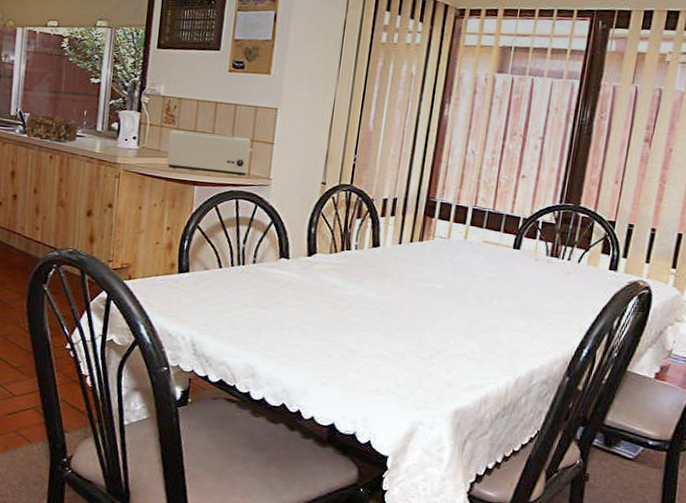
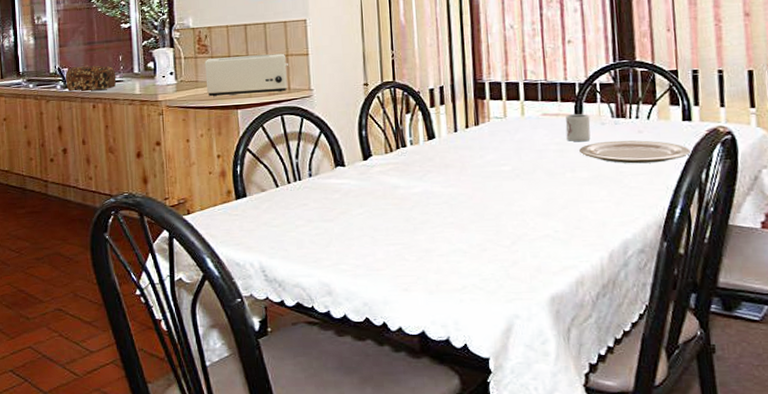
cup: none [500,246,527,274] -> present [565,114,591,142]
plate: none [509,276,610,305] -> present [578,140,692,164]

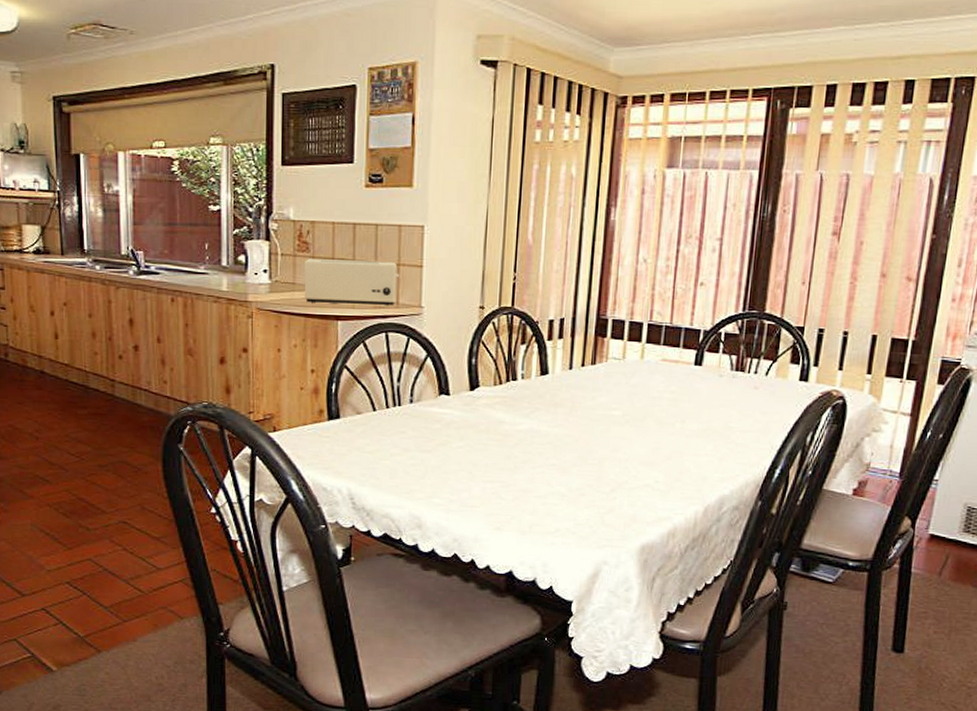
bread loaf: present [66,65,117,92] -> none [140,250,201,281]
cup: present [565,114,591,142] -> none [682,363,710,393]
plate: present [578,140,692,164] -> none [692,394,802,421]

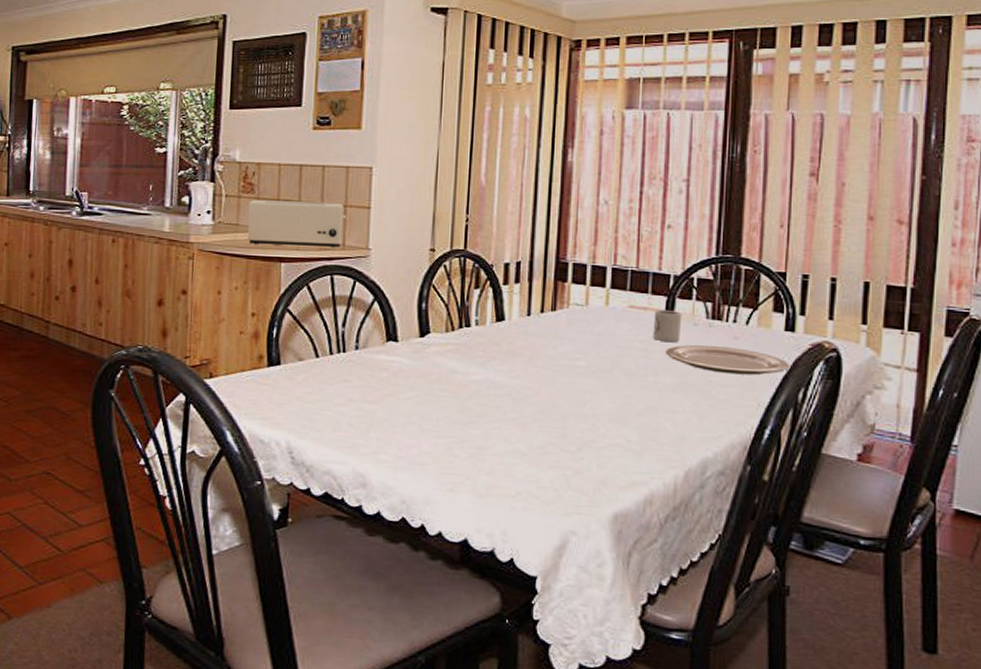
cup: none [682,363,710,393] -> present [653,310,682,343]
plate: none [692,394,802,421] -> present [664,344,791,375]

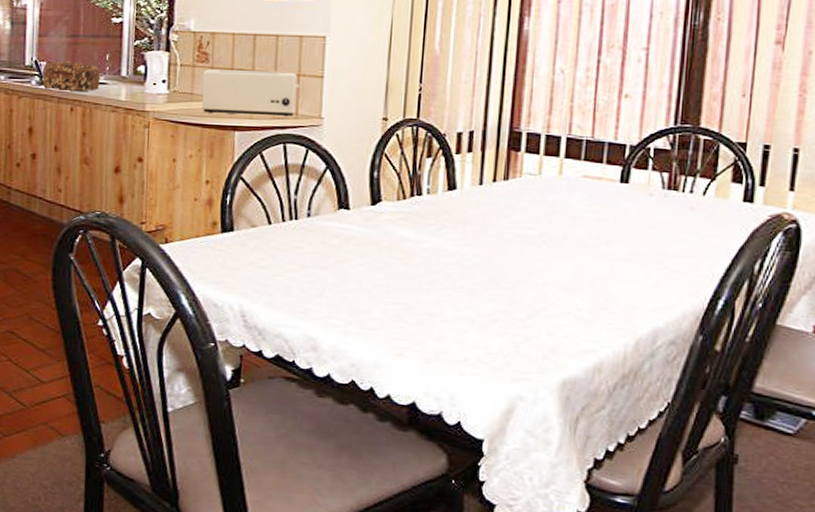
bread loaf: none [83,191,144,222] -> present [42,61,101,91]
cup: present [653,310,682,343] -> none [606,180,637,213]
plate: present [664,344,791,375] -> none [618,215,748,246]

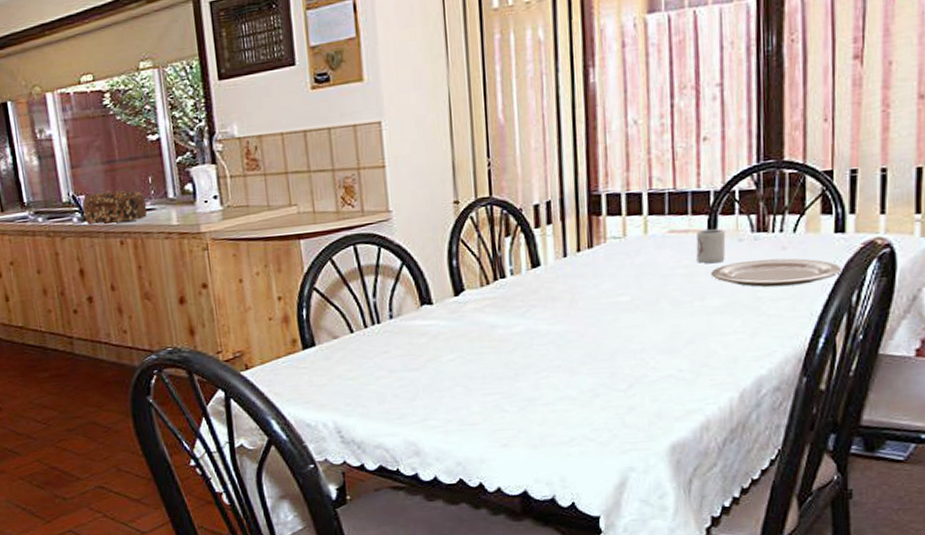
toaster: present [201,69,300,117] -> none [256,166,362,225]
cup: none [606,180,637,213] -> present [696,228,726,264]
plate: none [618,215,748,246] -> present [710,258,842,287]

